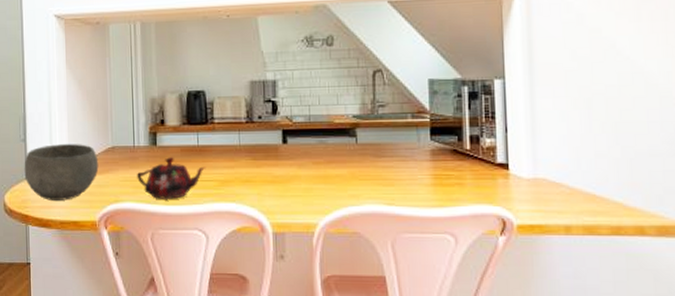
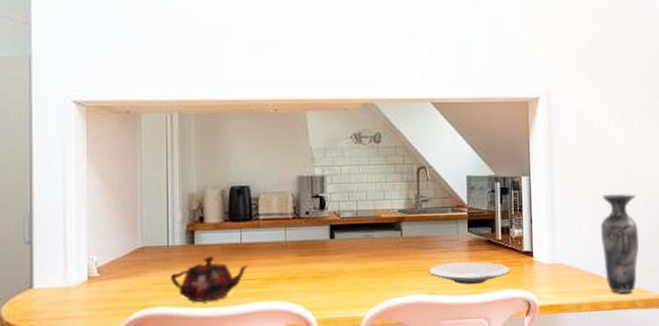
bowl: present [24,144,99,200] -> none [28,245,125,311]
plate: none [387,173,481,196] -> present [429,262,511,284]
vase: none [595,98,649,216] -> present [600,193,639,293]

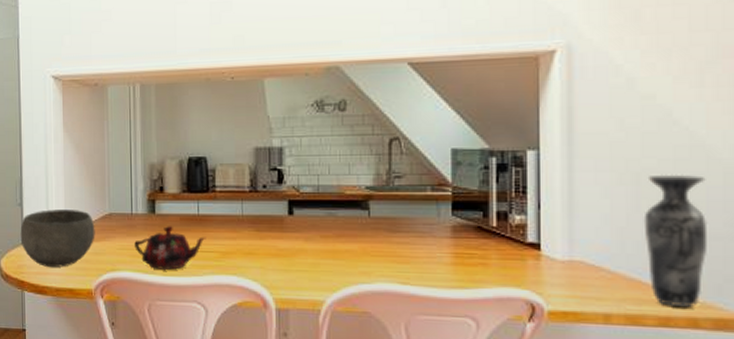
bowl: none [28,245,125,311] -> present [20,209,95,267]
plate: present [429,262,511,284] -> none [402,250,508,277]

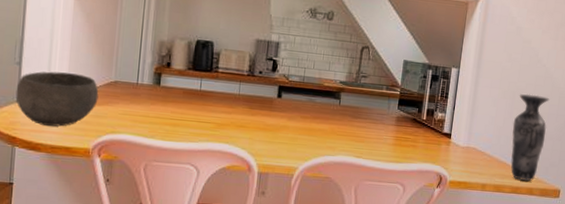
teapot: present [134,226,206,270] -> none [137,97,205,136]

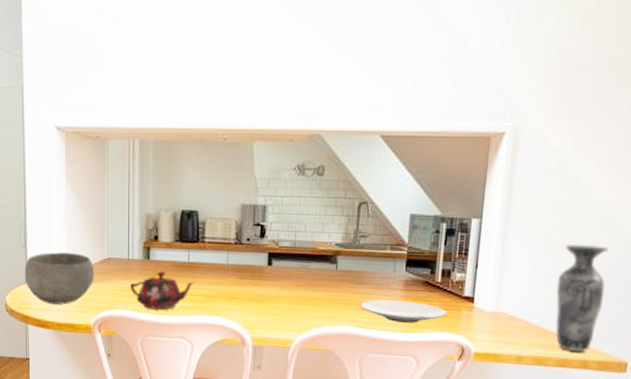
teapot: none [137,97,205,136] -> present [130,271,195,310]
plate: none [359,133,430,155] -> present [361,300,447,323]

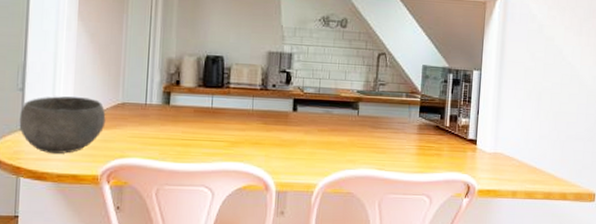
teapot: present [130,271,195,310] -> none [146,117,218,157]
plate: present [361,300,447,323] -> none [380,143,455,164]
vase: present [555,243,609,352] -> none [540,93,578,185]

